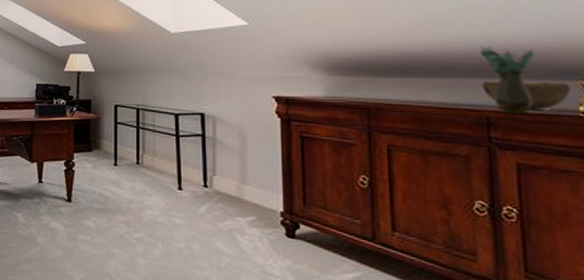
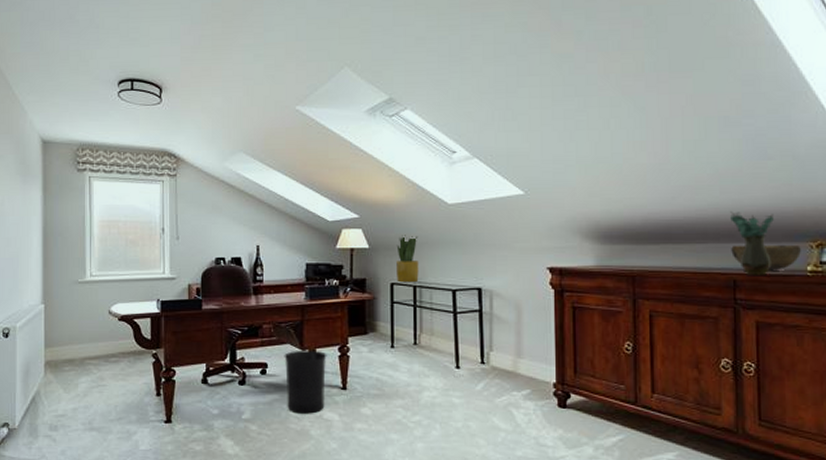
waste bin: none [14,162,54,222] -> present [284,350,327,414]
planter: none [120,61,142,106] -> present [396,235,419,283]

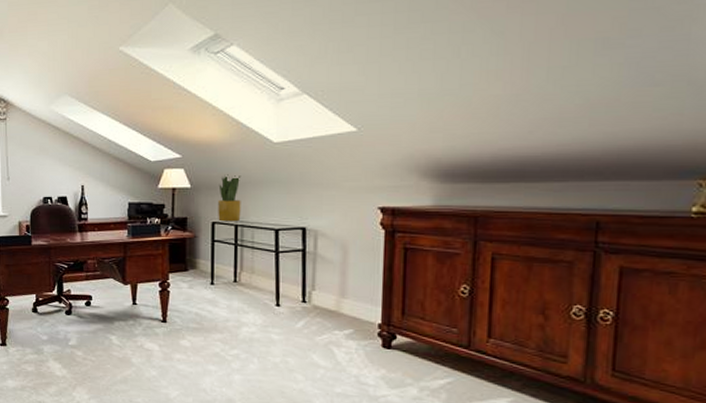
waste bin: present [284,350,327,414] -> none [107,284,148,344]
vase: present [730,212,774,275] -> none [599,146,655,216]
decorative bowl: present [731,244,801,271] -> none [596,182,686,212]

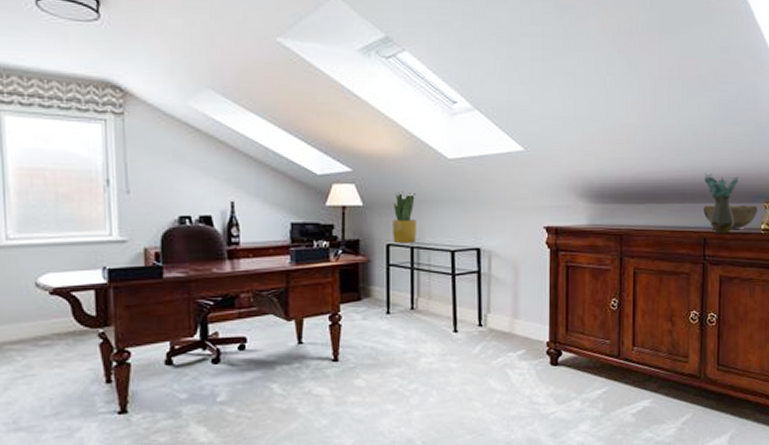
decorative bowl: none [596,182,686,212] -> present [703,205,757,229]
vase: none [599,146,655,216] -> present [704,173,738,233]

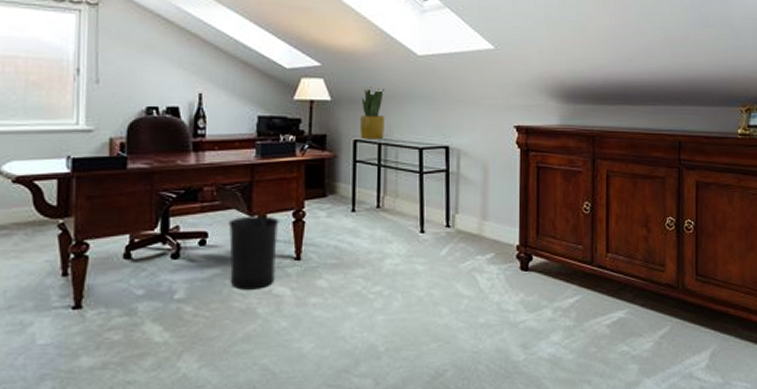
waste bin: none [266,320,316,391] -> present [228,215,279,290]
decorative bowl: present [703,205,757,229] -> none [678,107,733,133]
vase: present [704,173,738,233] -> none [678,76,713,137]

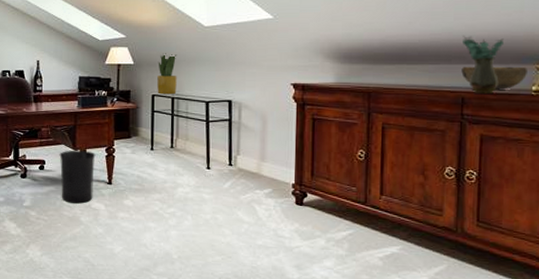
vase: none [678,76,713,137] -> present [462,36,504,93]
decorative bowl: none [678,107,733,133] -> present [461,66,527,90]

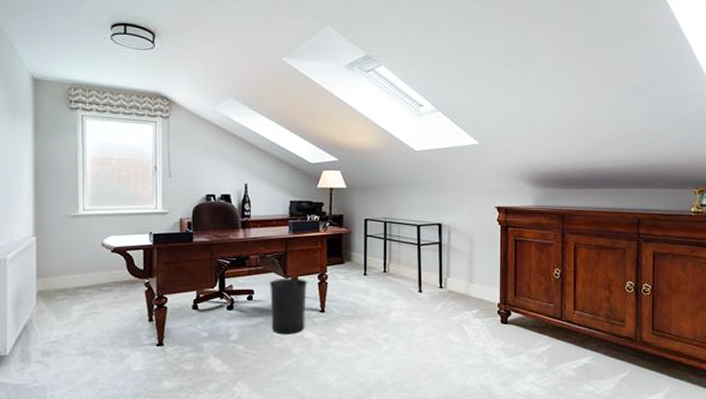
planter: present [157,53,177,95] -> none [370,177,389,219]
decorative bowl: present [461,66,527,90] -> none [637,190,688,211]
vase: present [462,36,504,93] -> none [638,163,669,215]

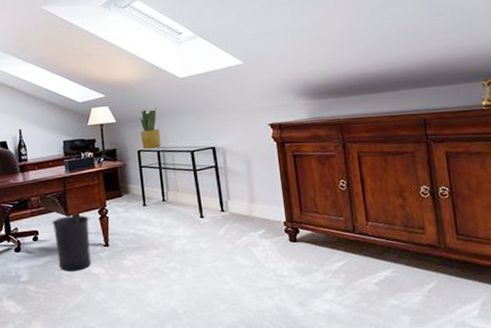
planter: none [370,177,389,219] -> present [139,108,161,150]

